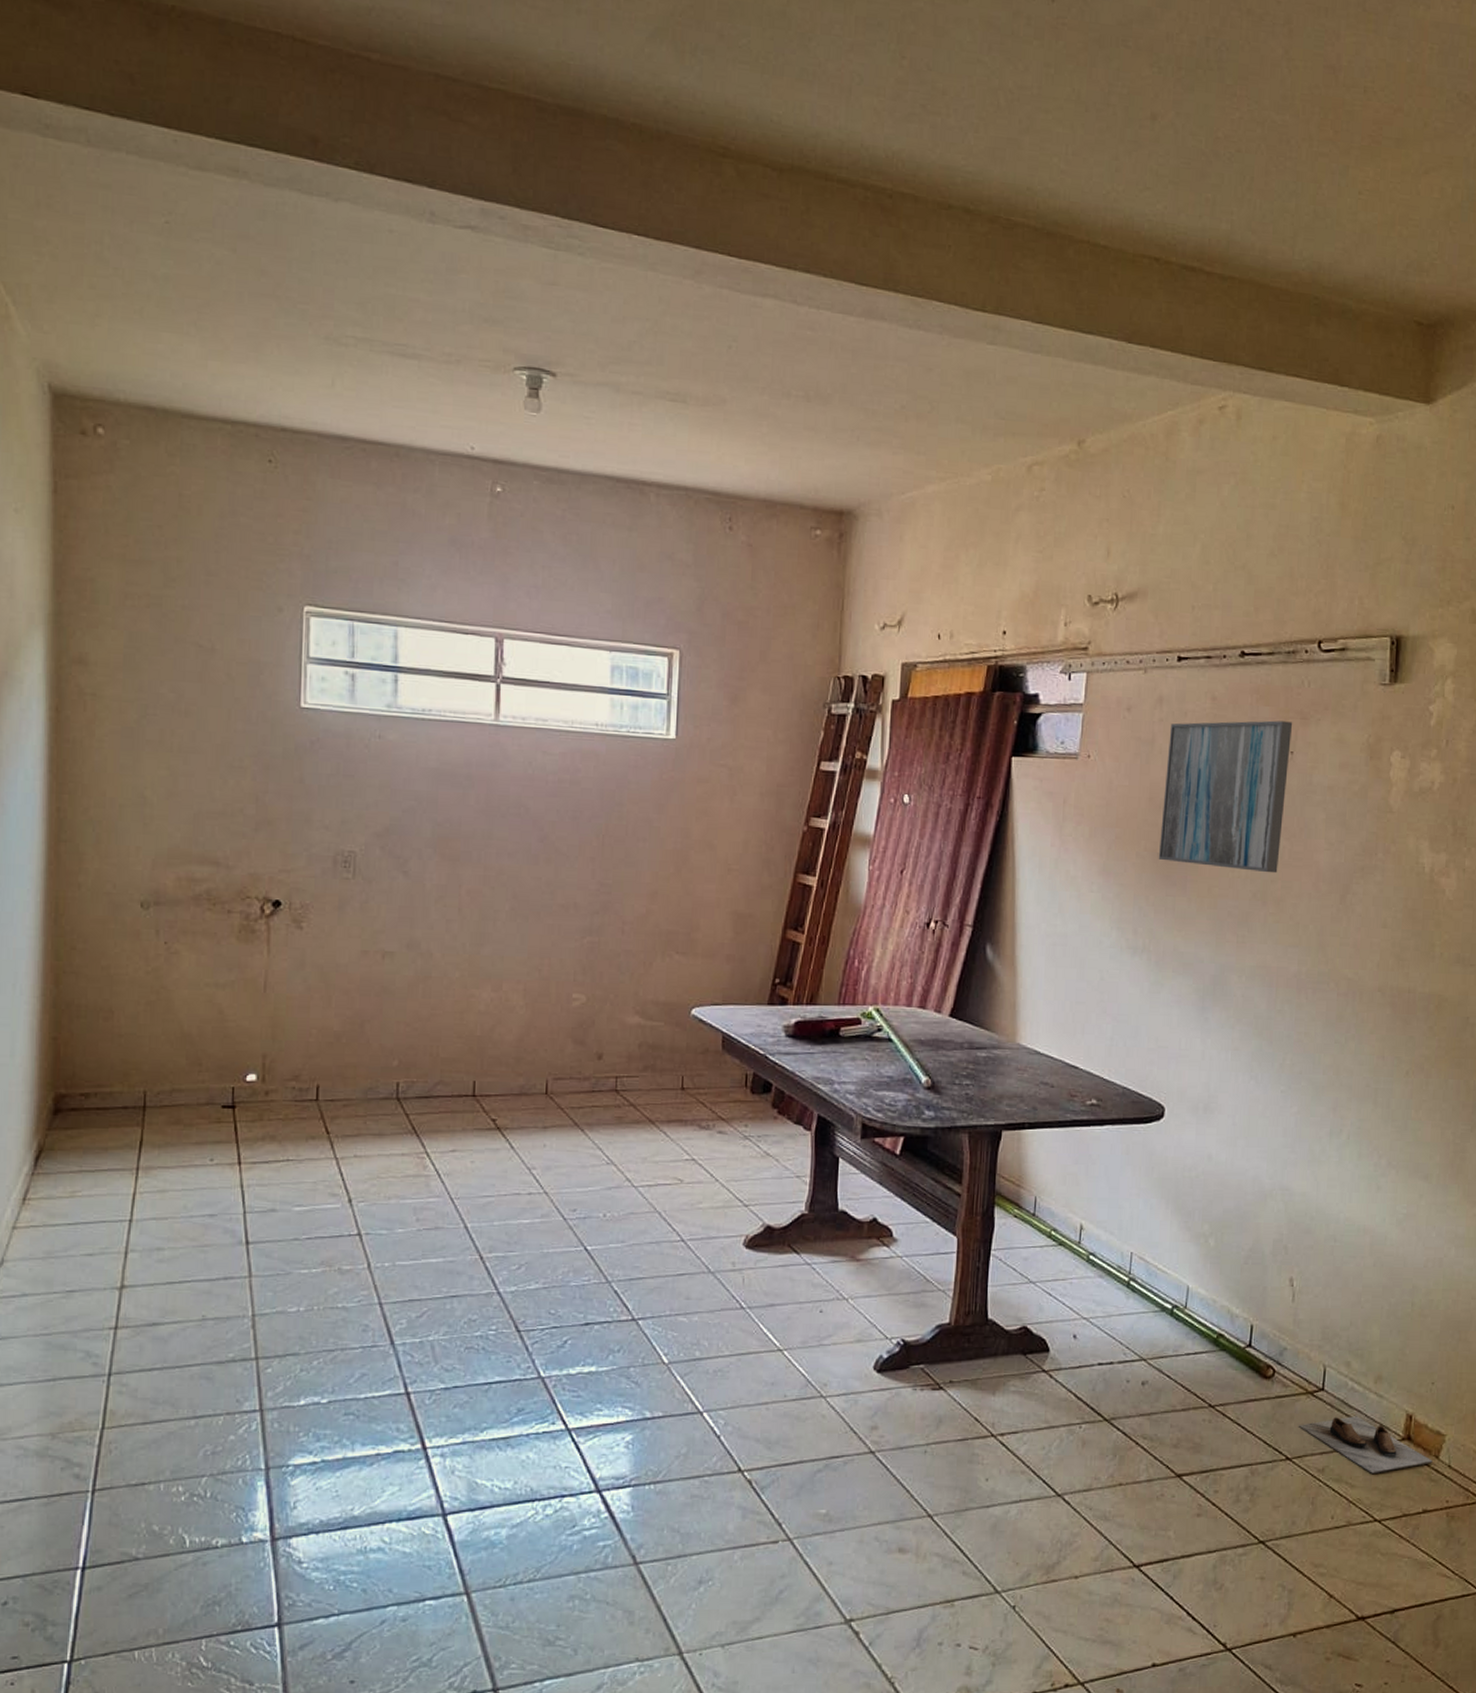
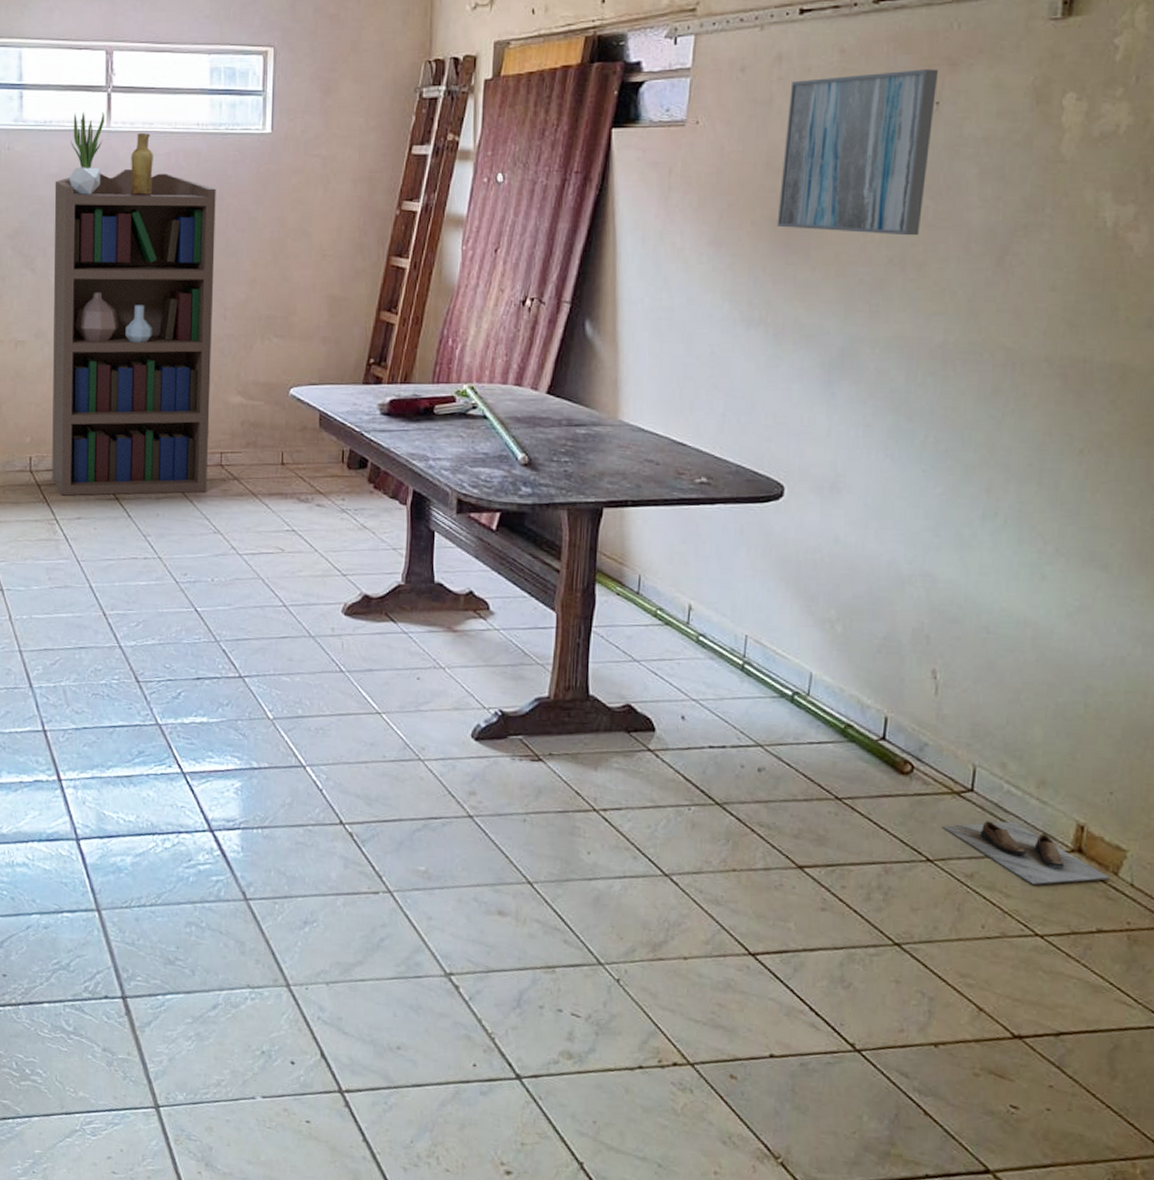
bookcase: none [423,768,616,1126] -> present [52,170,216,496]
potted plant: none [450,701,492,793] -> present [69,111,104,195]
vase: none [520,729,547,798] -> present [130,132,153,196]

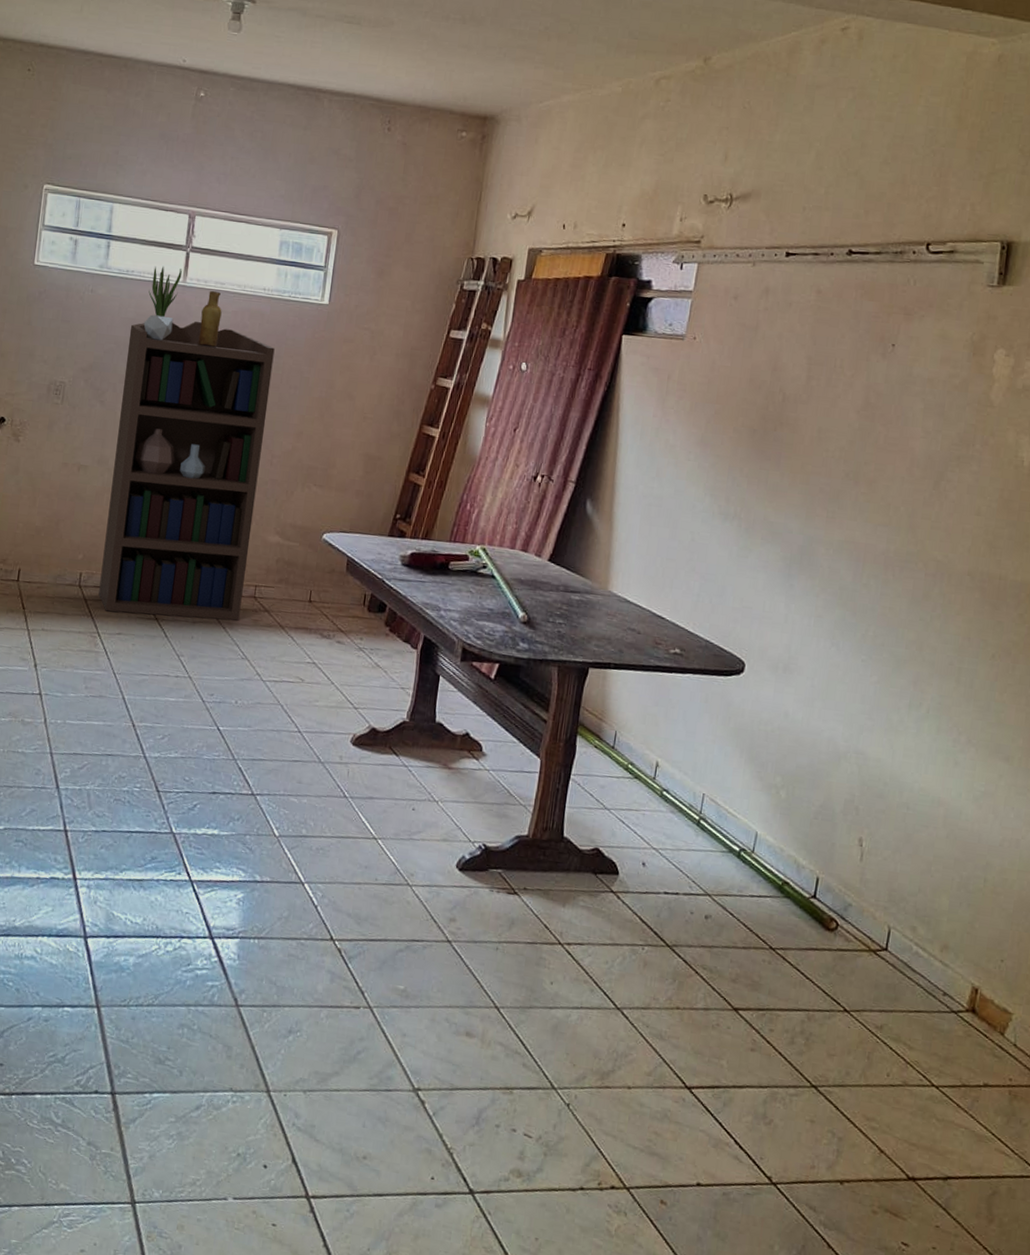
wall art: present [776,69,939,236] -> none [754,312,896,456]
shoe: present [941,821,1110,885] -> none [858,978,997,1040]

